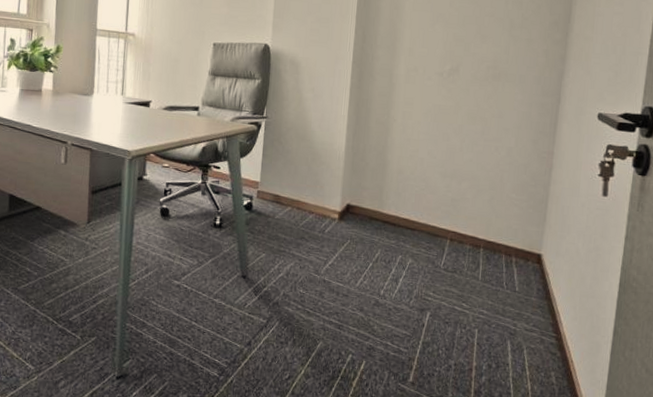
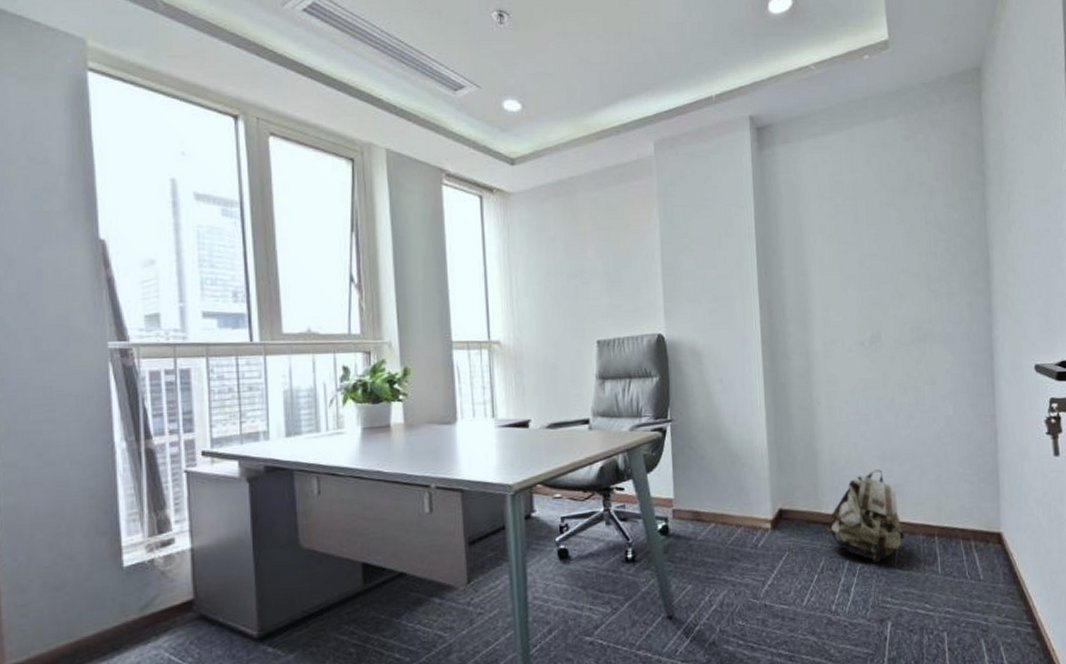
backpack: none [385,184,453,262] -> present [825,469,904,563]

